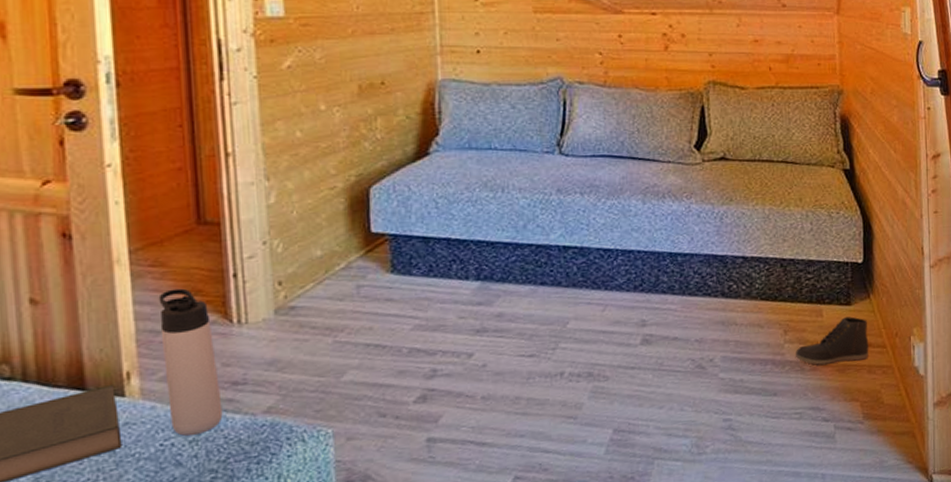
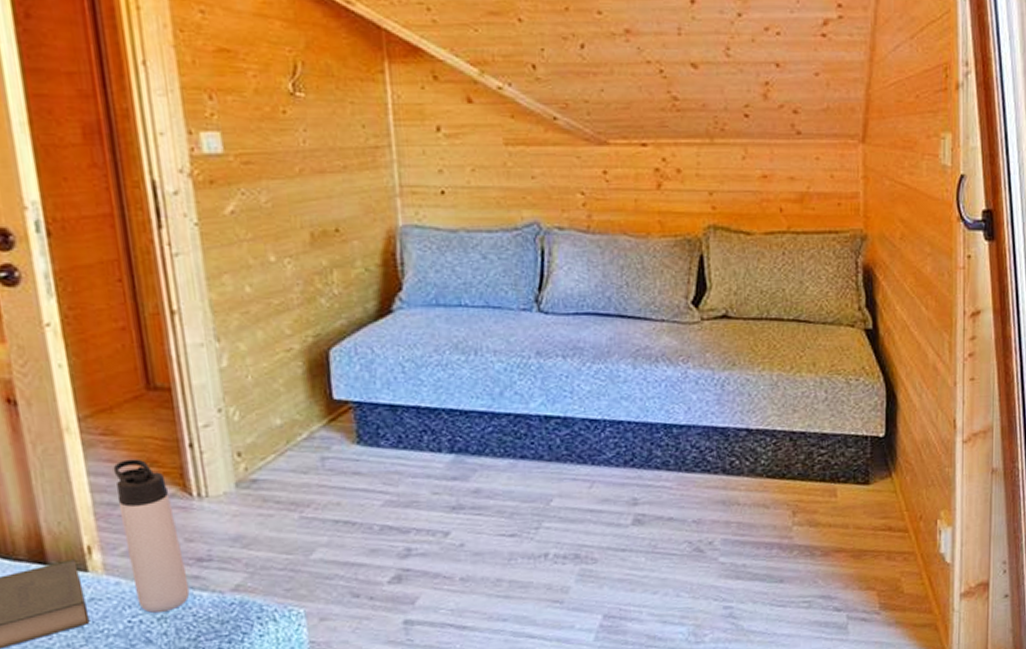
sneaker: present [795,316,869,365] -> none [804,497,889,550]

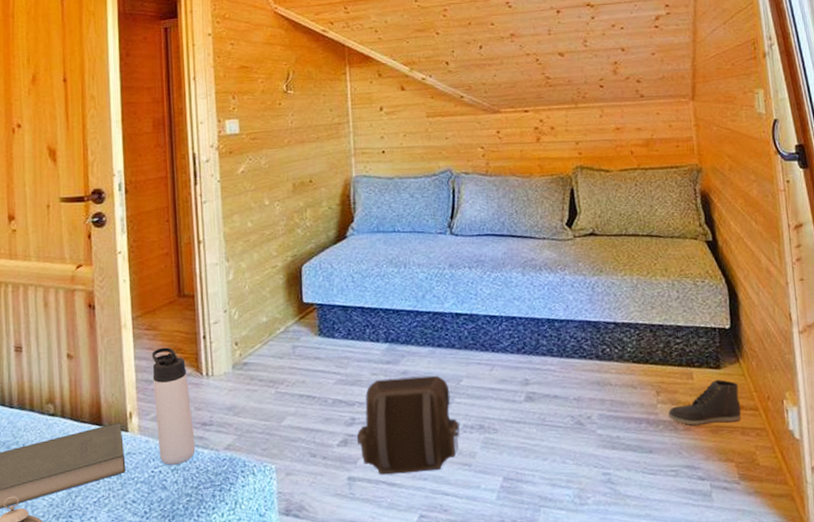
backpack: none [413,494,550,617] -> present [356,375,460,475]
sneaker: none [804,497,889,550] -> present [668,379,742,425]

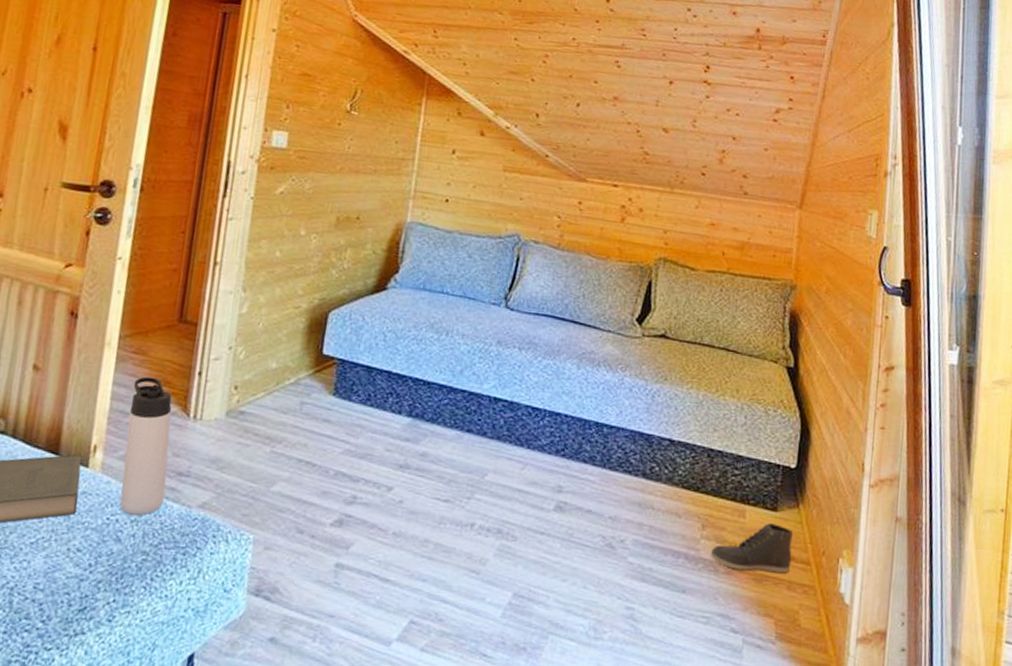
backpack: present [356,375,460,475] -> none [354,457,475,573]

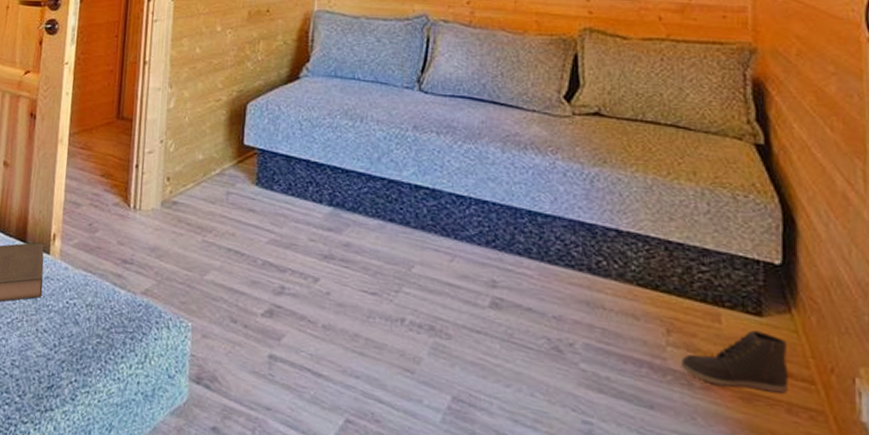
thermos bottle: present [119,376,172,516] -> none [76,170,115,301]

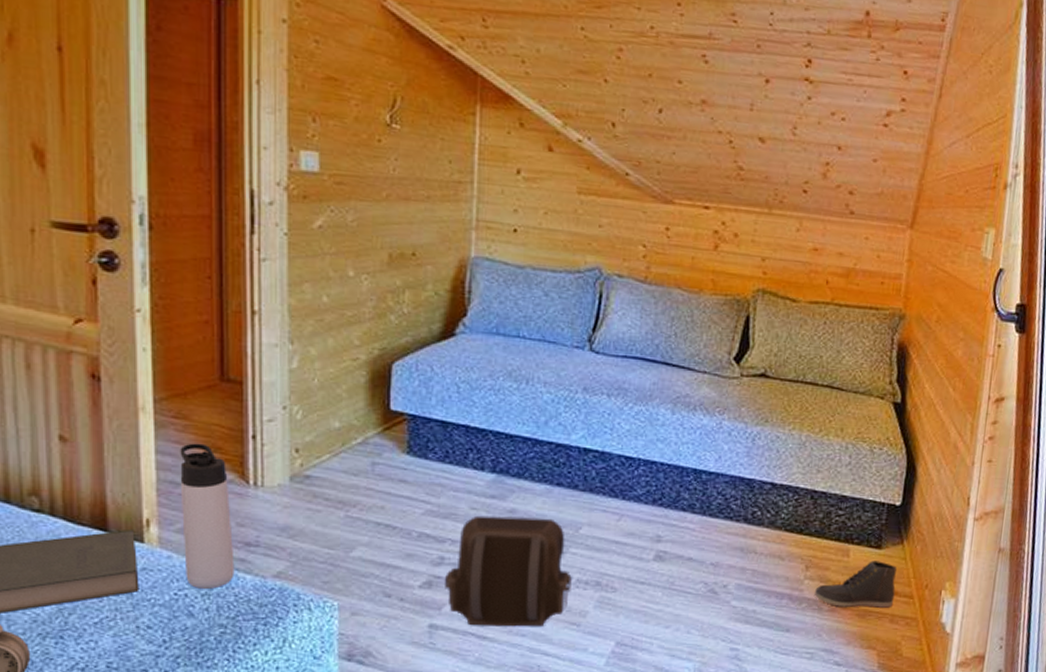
thermos bottle: none [76,170,115,301] -> present [180,443,235,590]
backpack: none [283,247,405,370] -> present [444,515,572,627]

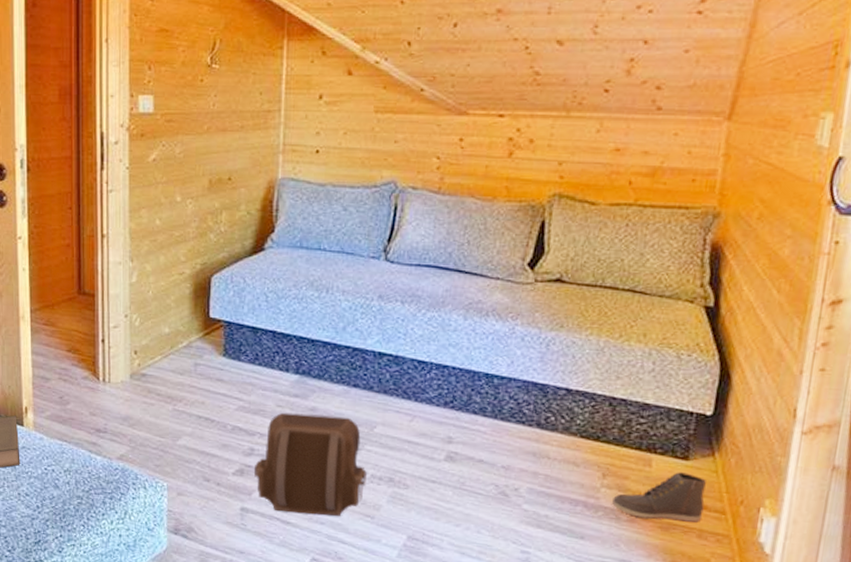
thermos bottle: present [180,443,235,590] -> none [49,345,88,467]

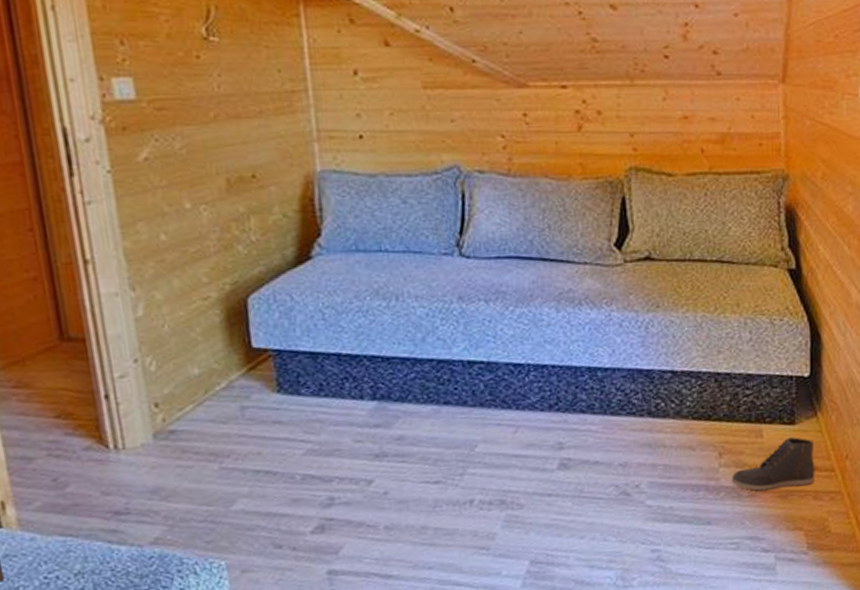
backpack: present [253,412,367,517] -> none [337,440,475,566]

